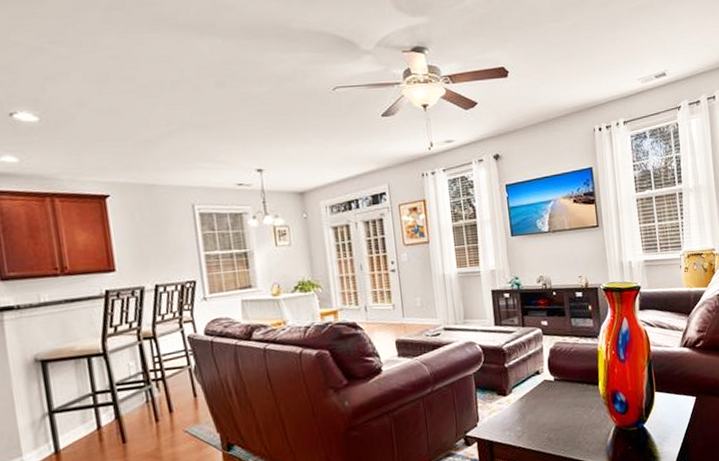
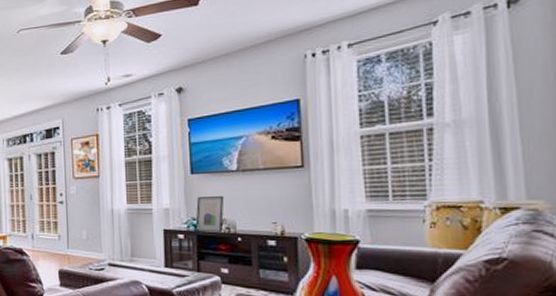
picture frame: none [518,255,541,291] -> present [195,196,224,233]

